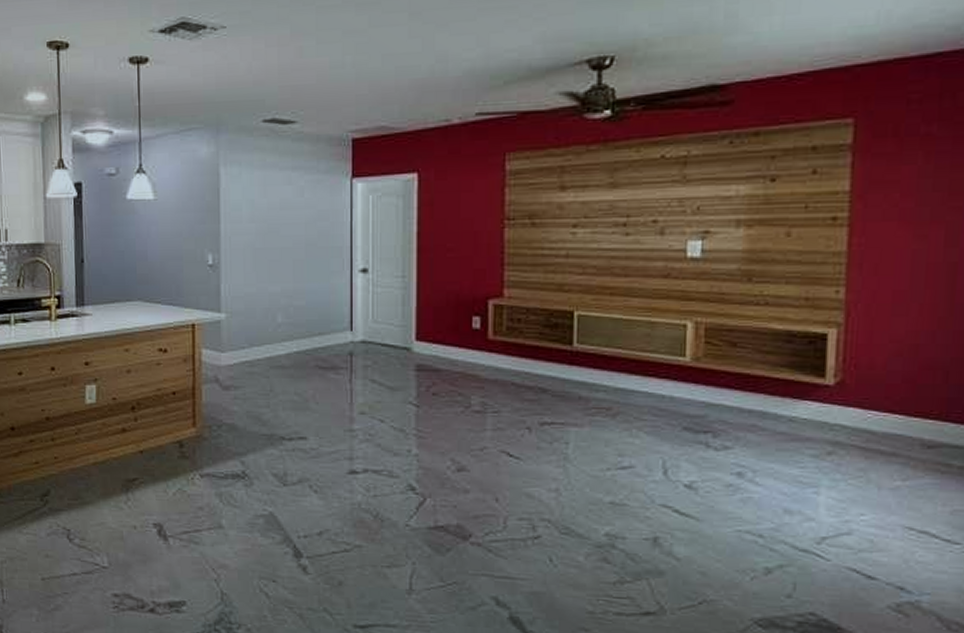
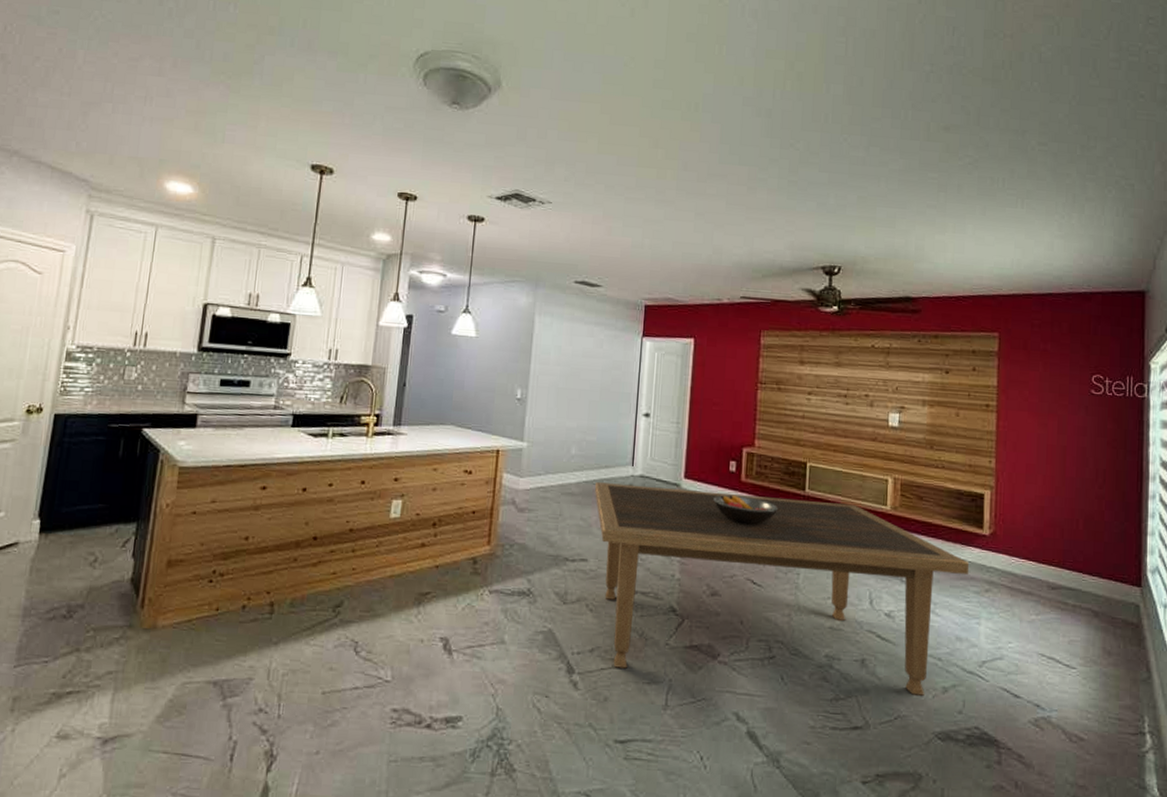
dining table: none [309,352,803,578] -> present [595,482,969,696]
fruit bowl: none [454,356,538,389] -> present [713,494,779,525]

